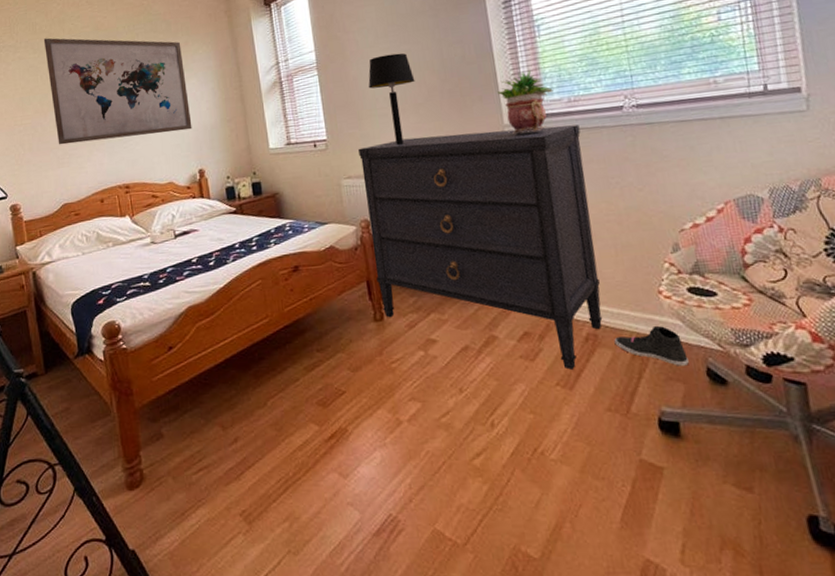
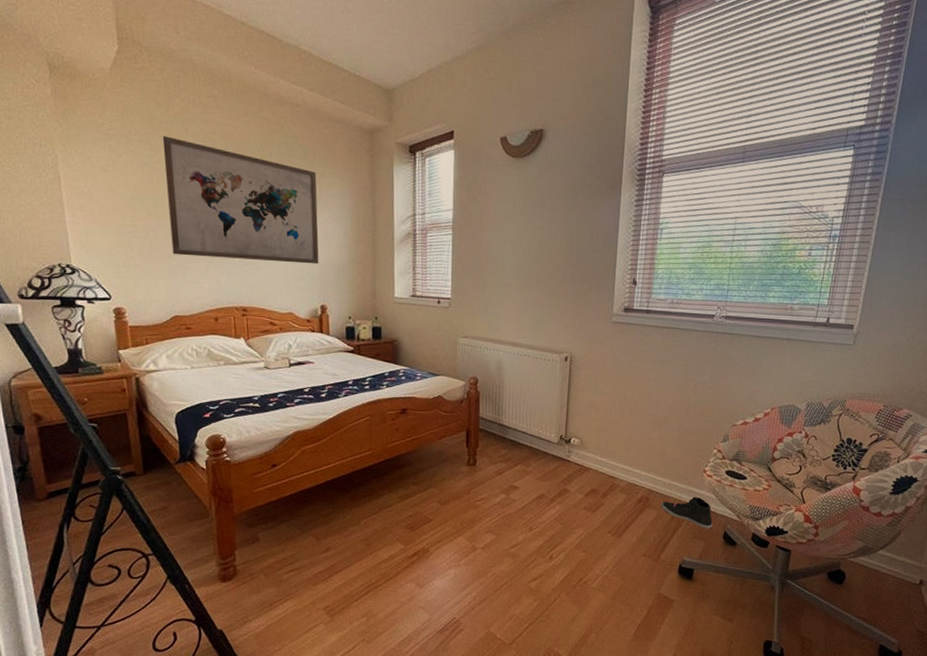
dresser: present [358,124,603,370] -> none [476,310,675,522]
table lamp: present [368,53,415,145] -> none [499,227,543,315]
potted plant: present [498,70,553,135] -> none [614,268,661,325]

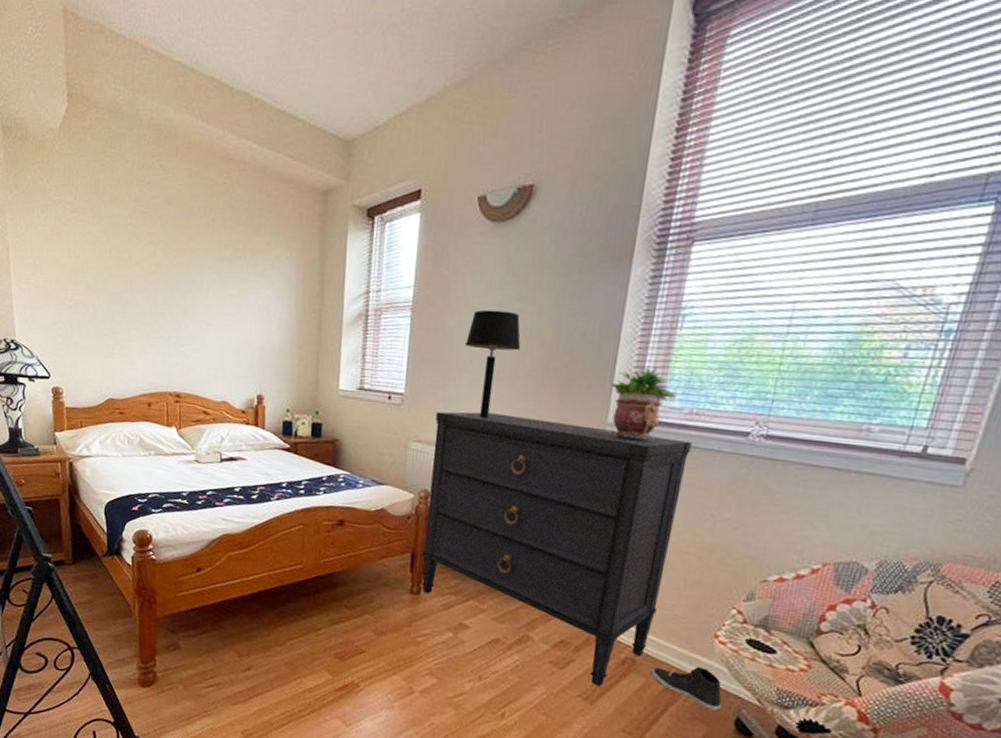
wall art: present [162,136,319,264] -> none [105,201,262,348]
dresser: none [476,310,675,522] -> present [422,411,692,686]
table lamp: none [499,227,543,315] -> present [466,309,521,418]
potted plant: none [614,268,661,325] -> present [609,365,676,440]

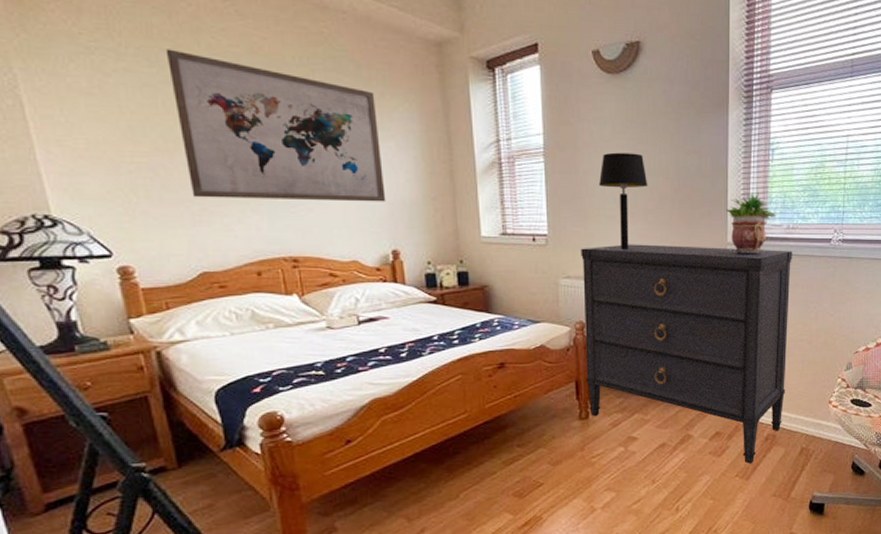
wall art: none [105,201,262,348] -> present [165,49,386,202]
sneaker: present [651,666,722,711] -> none [788,428,841,461]

